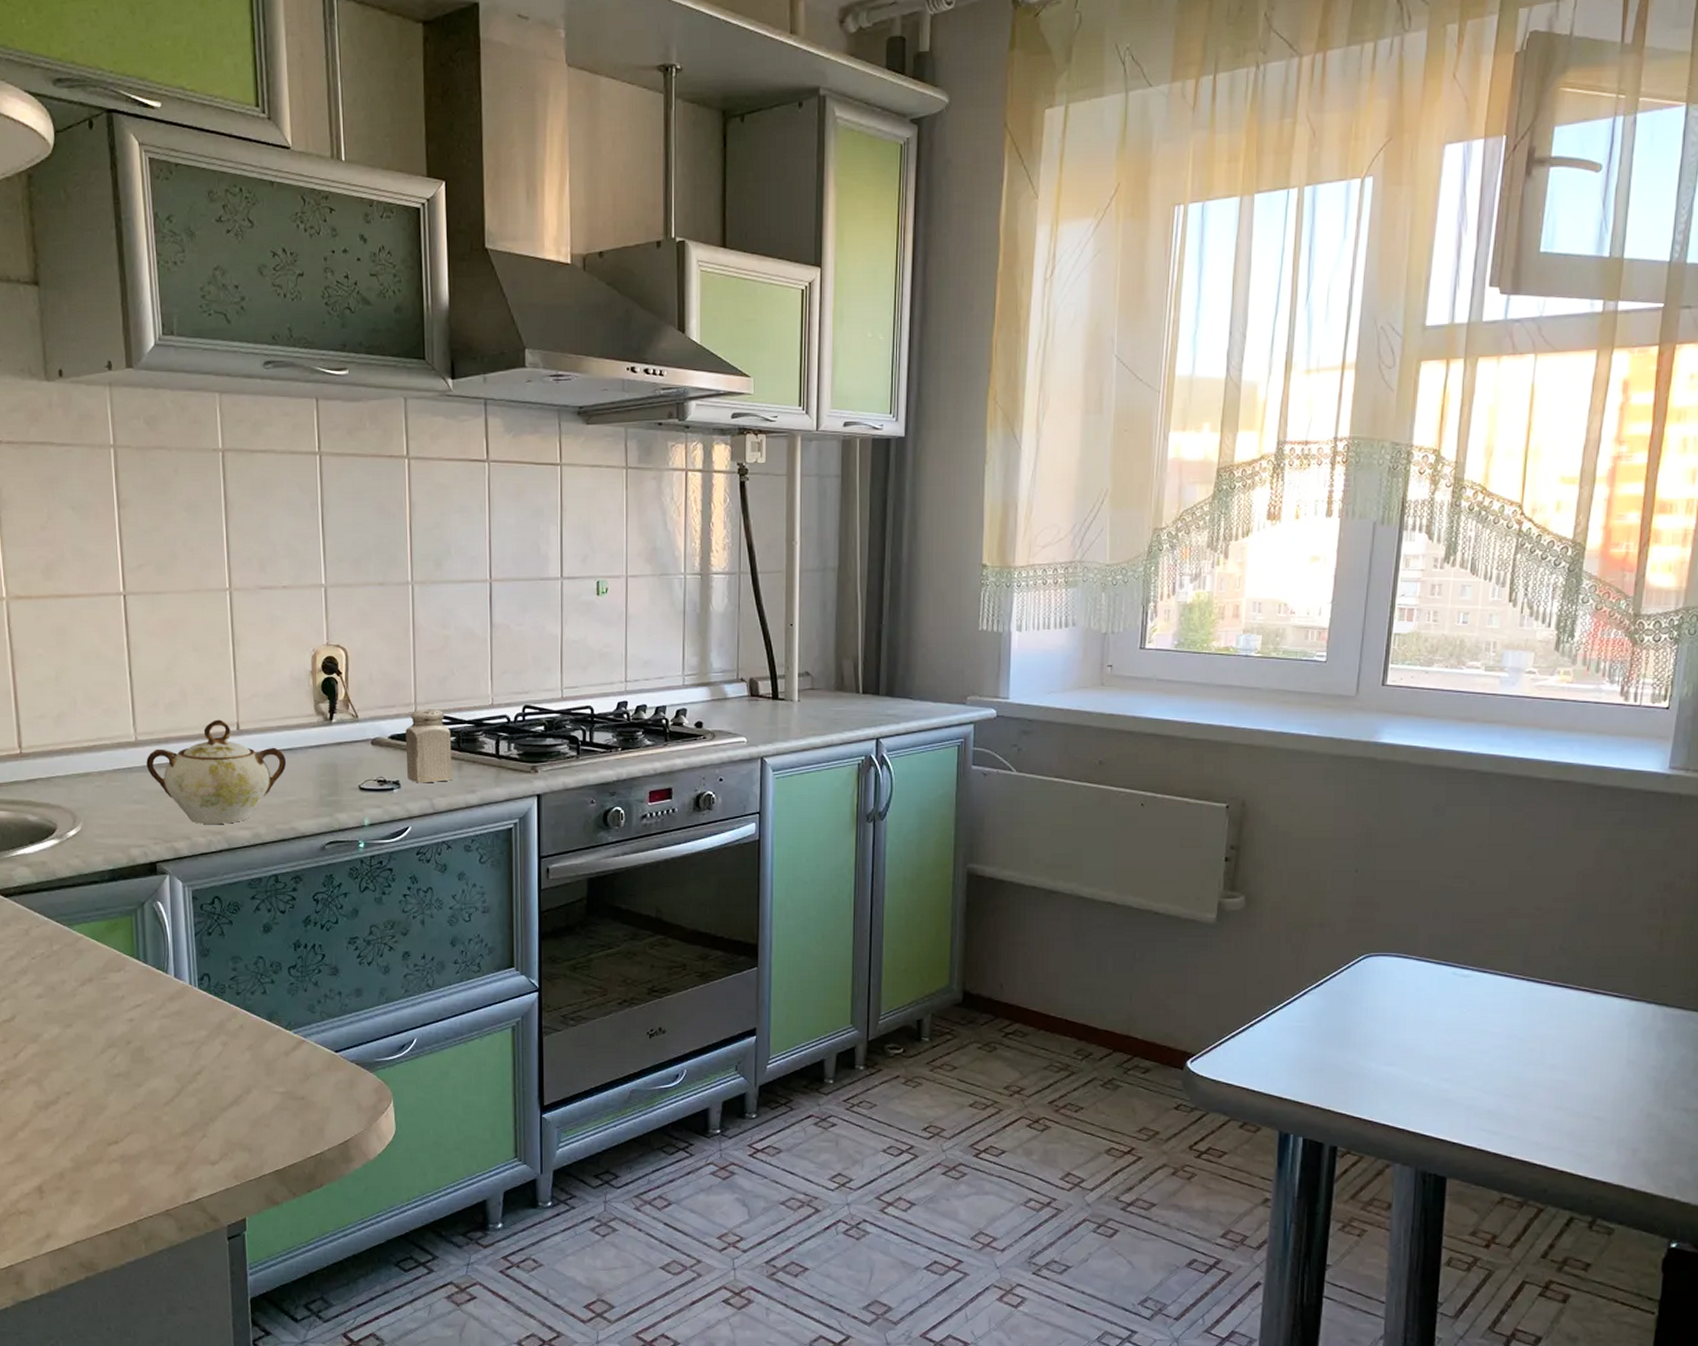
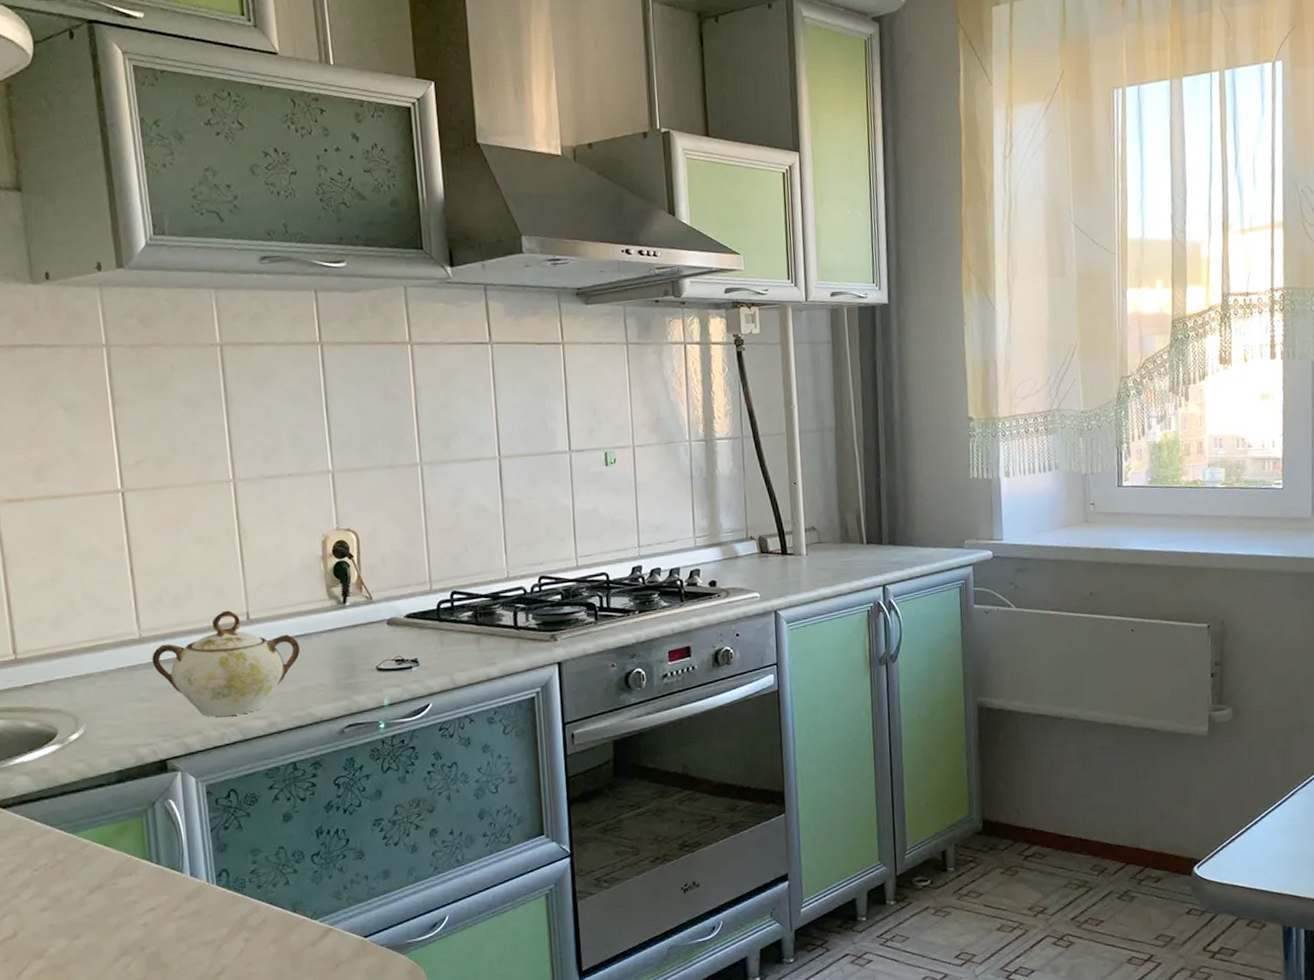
salt shaker: present [405,709,453,783] -> none [421,585,472,660]

